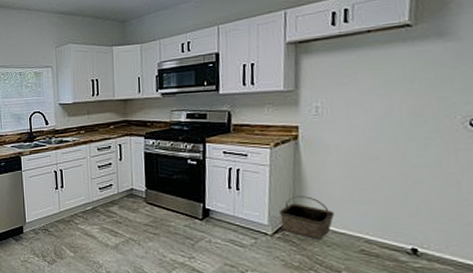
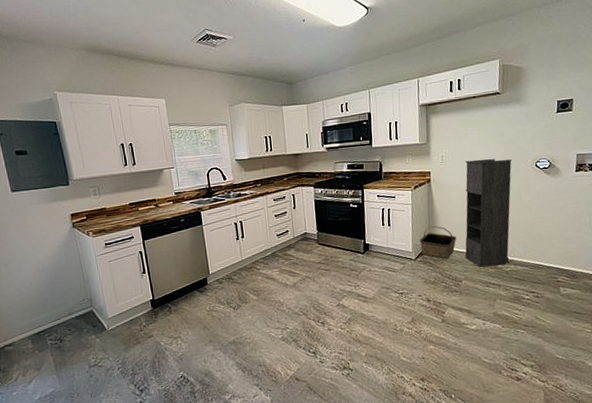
storage cabinet: none [346,112,430,258] -> present [465,159,513,267]

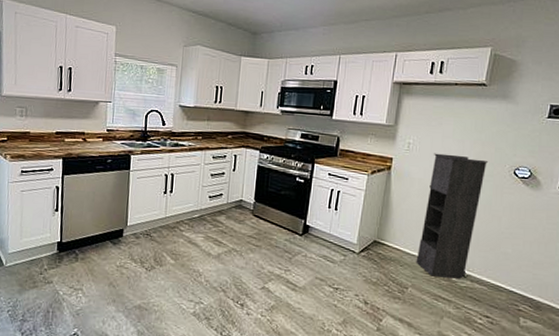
basket: present [420,226,457,259] -> none [367,220,410,260]

